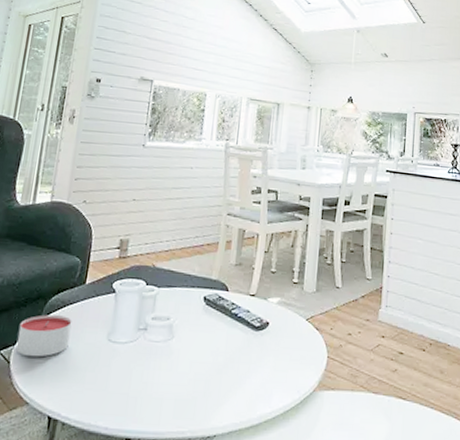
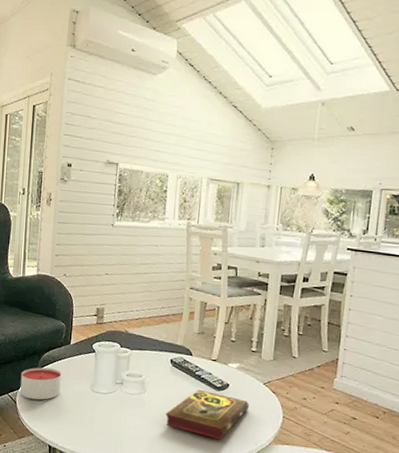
book: none [195,330,291,390] -> present [165,389,249,439]

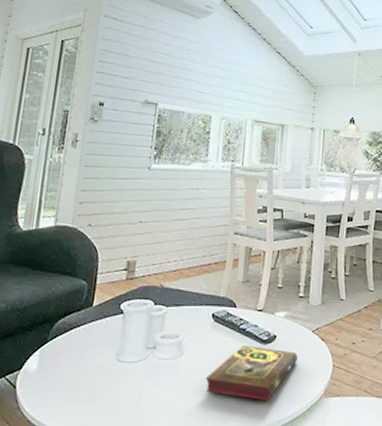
candle: present [20,367,62,400] -> none [21,338,80,380]

